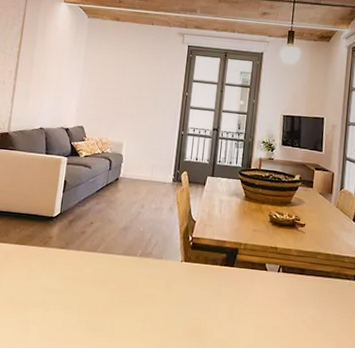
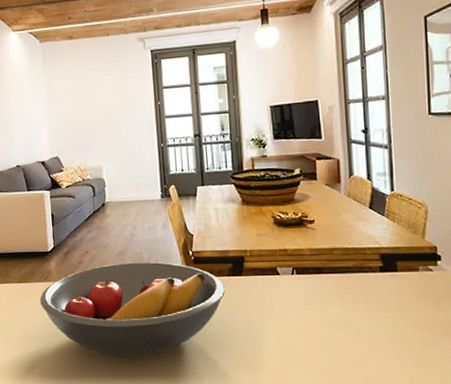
fruit bowl: none [33,238,216,335] -> present [39,261,225,357]

